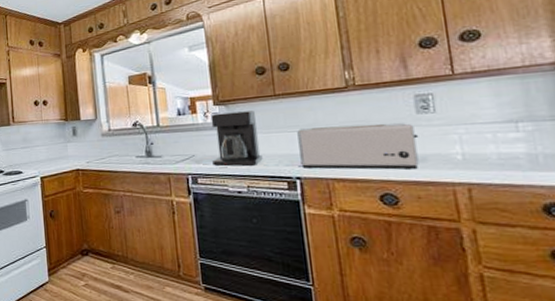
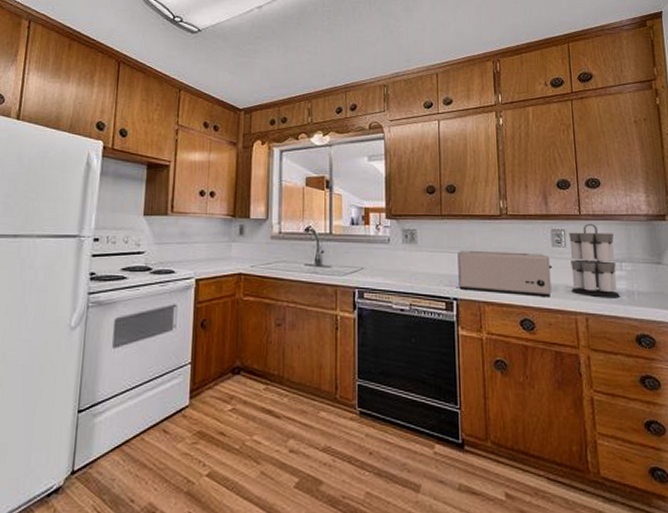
coffee maker: present [210,110,263,167] -> none [380,227,426,285]
spice rack: none [438,82,516,166] -> present [569,223,620,299]

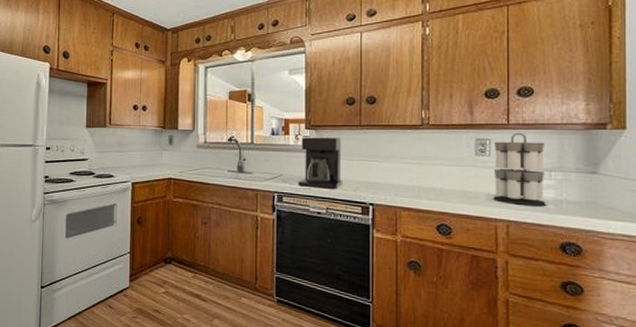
coffee maker: none [380,227,426,285] -> present [298,137,343,190]
toaster: present [458,249,553,299] -> none [375,158,474,206]

